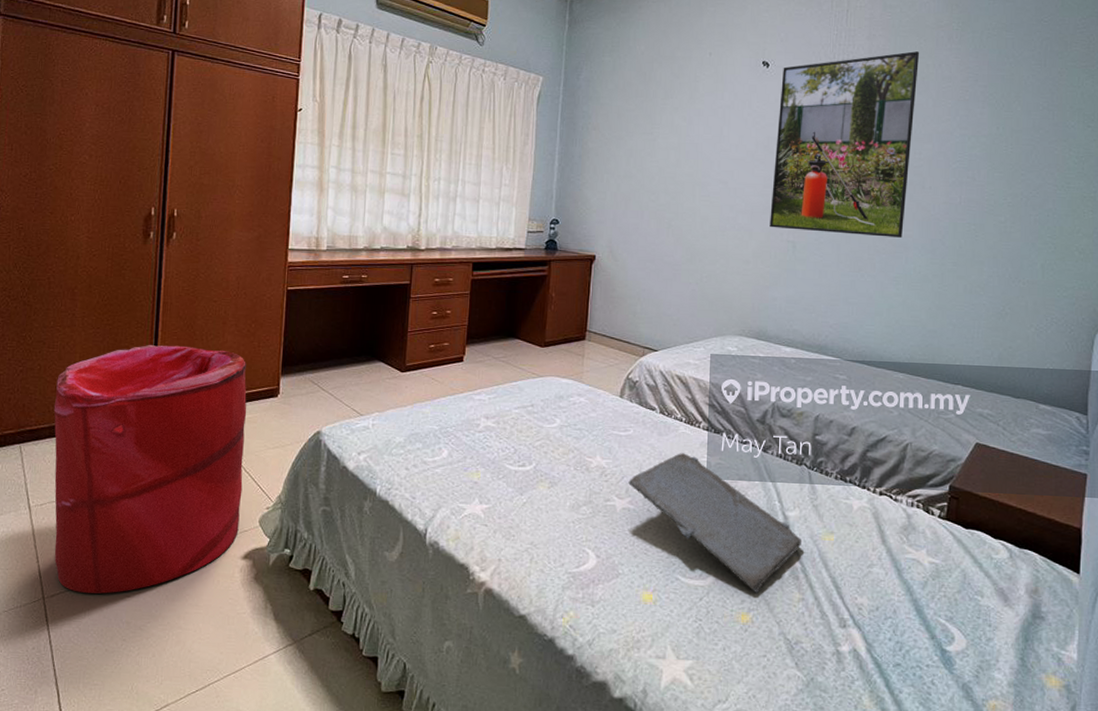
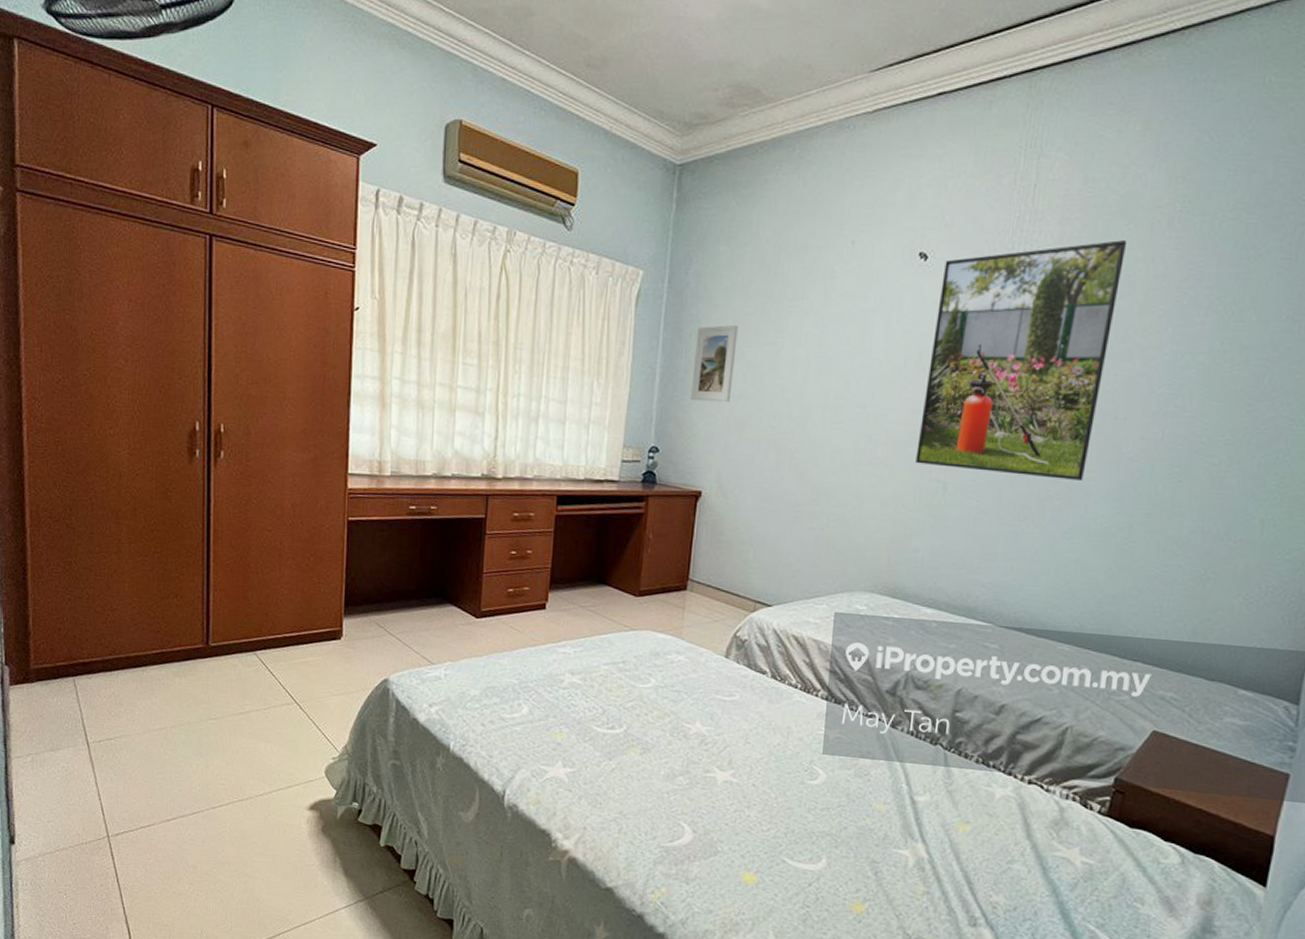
laundry hamper: present [53,344,247,594] -> none [105,576,308,836]
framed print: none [584,119,622,182] -> present [691,325,738,403]
tray: present [628,453,803,594] -> none [732,723,932,883]

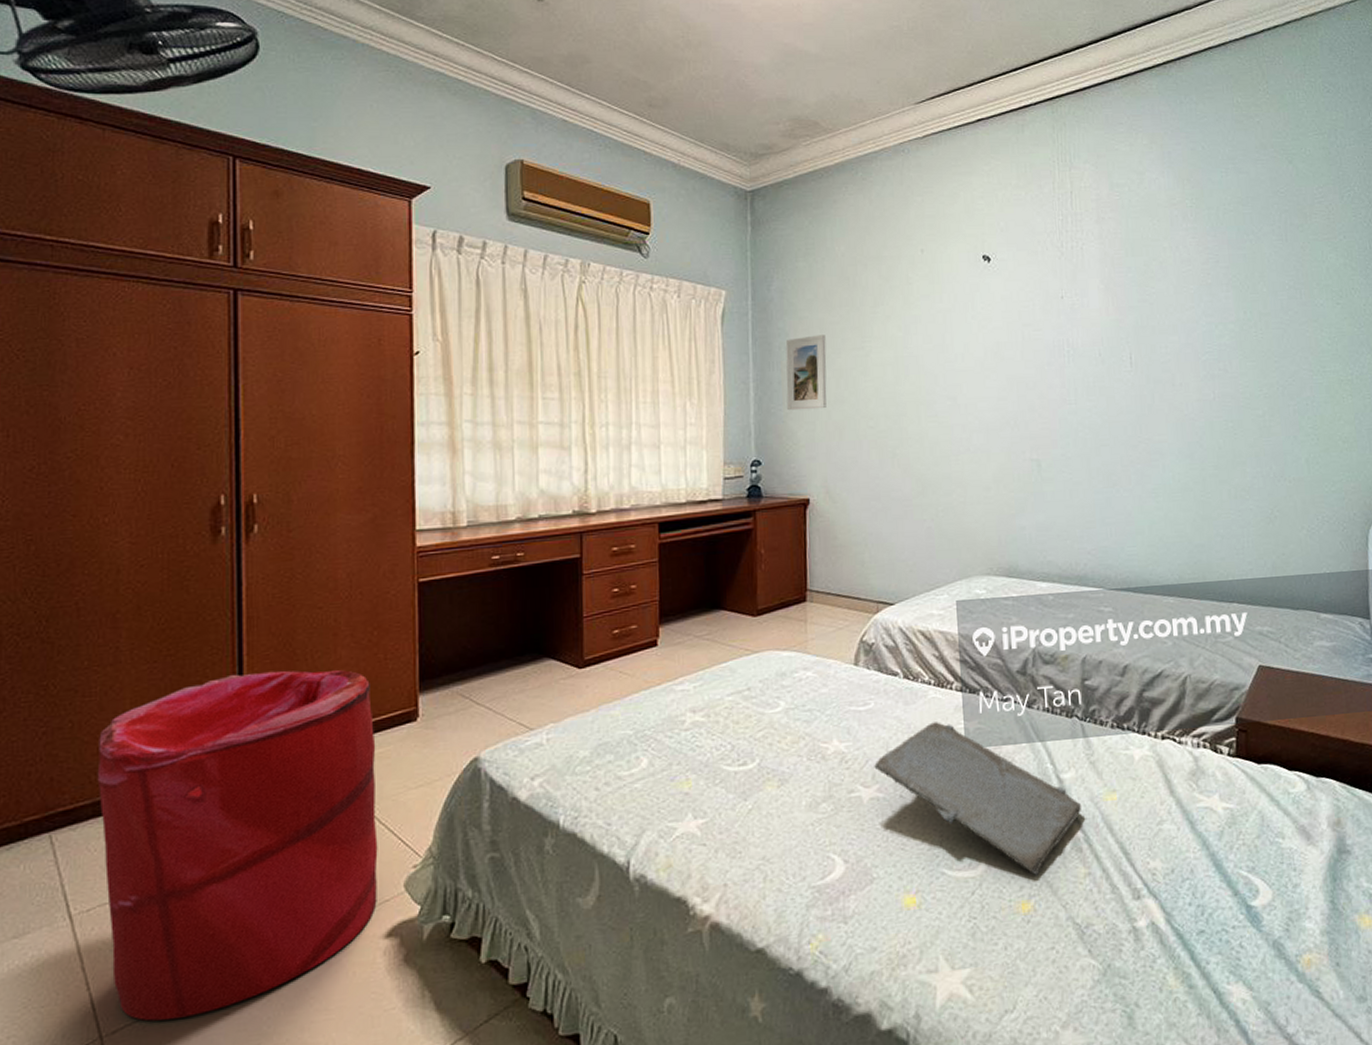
laundry hamper: none [105,576,308,836] -> present [97,670,378,1021]
tray: none [732,723,932,883] -> present [874,722,1082,876]
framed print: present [915,240,1128,480] -> none [1006,234,1157,446]

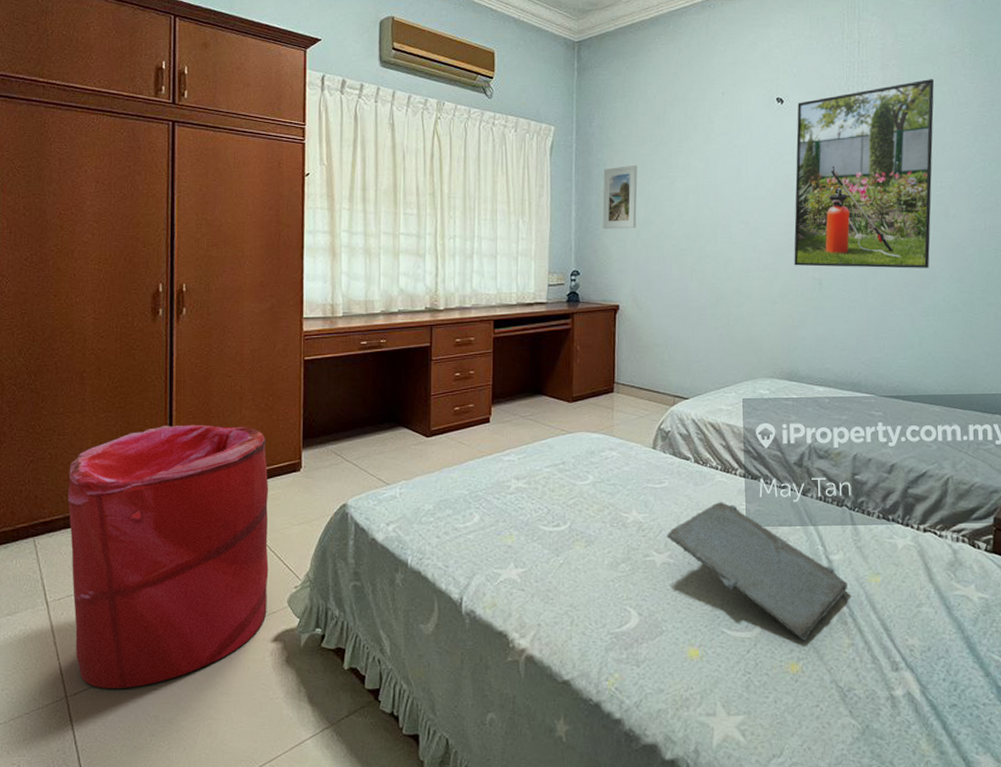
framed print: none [1006,234,1157,446] -> present [794,79,935,269]

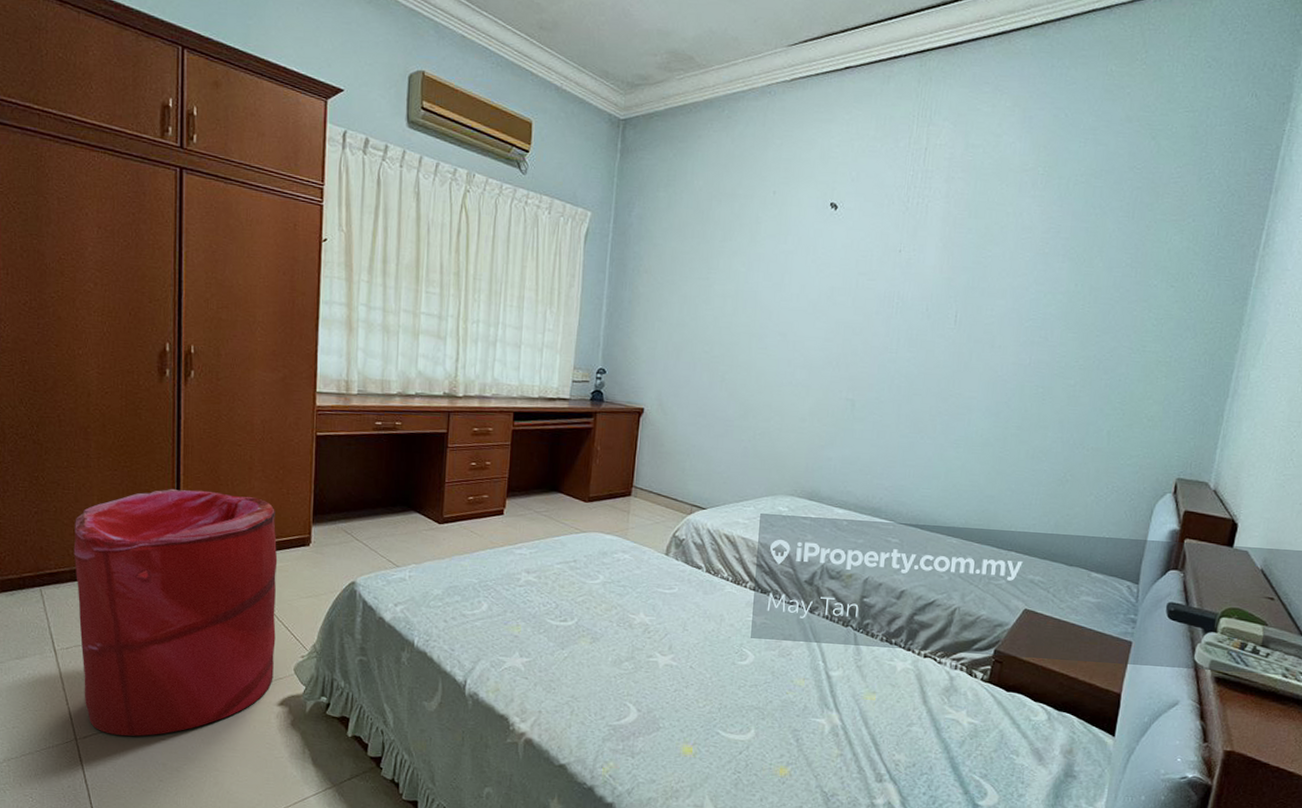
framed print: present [602,165,638,230] -> none [634,262,676,330]
tray: present [667,502,849,642] -> none [671,612,844,749]
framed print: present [794,79,935,269] -> none [828,197,1001,399]

